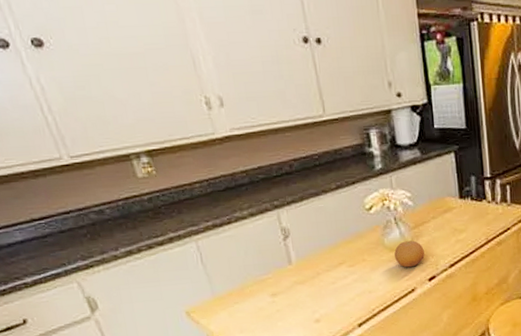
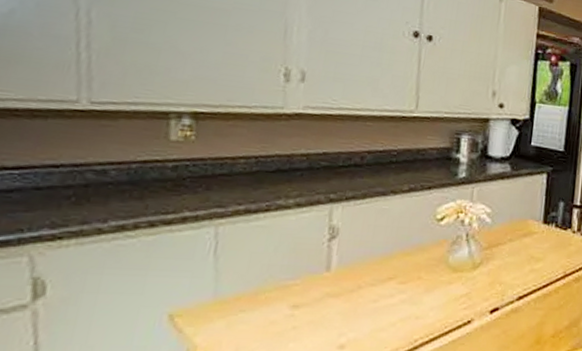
fruit: present [394,240,425,268] -> none [456,262,493,294]

